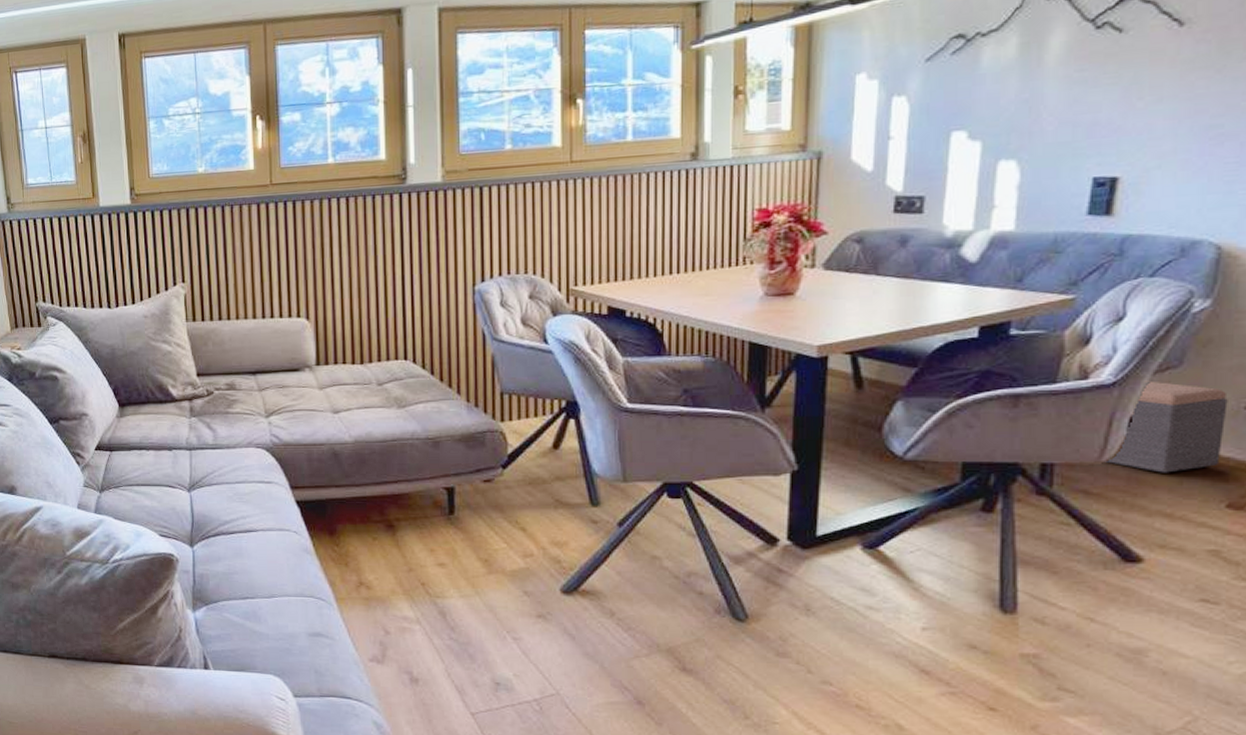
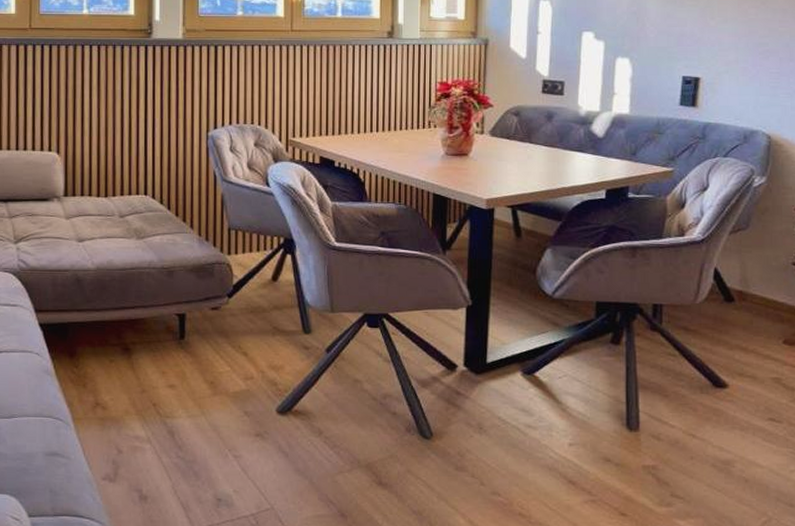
footstool: present [1103,380,1228,473] -> none [697,239,781,314]

